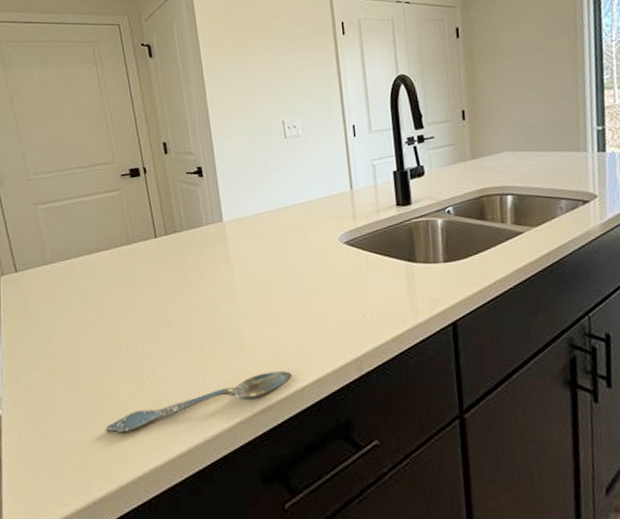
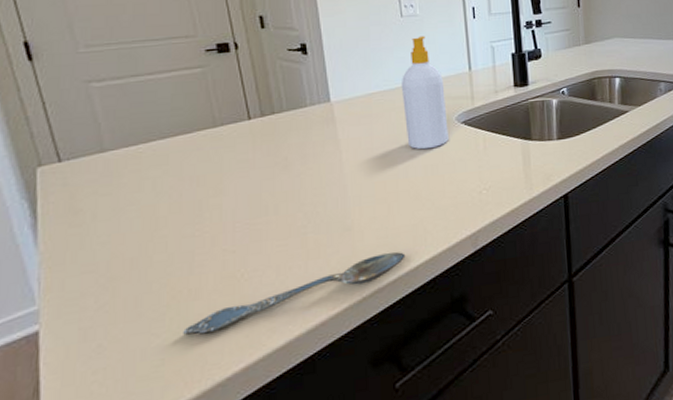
soap bottle: none [285,156,332,270] -> present [401,35,449,150]

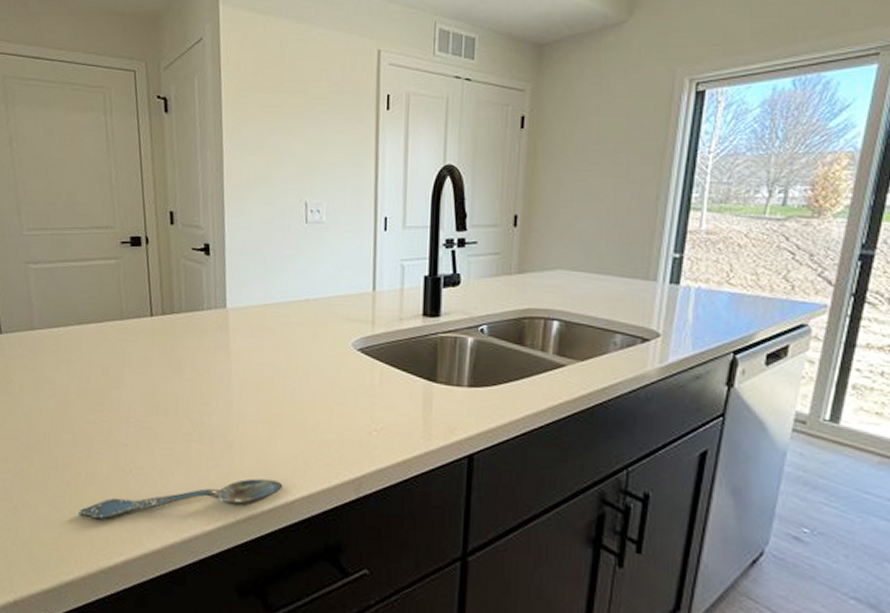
soap bottle: present [401,35,449,150] -> none [297,246,344,374]

